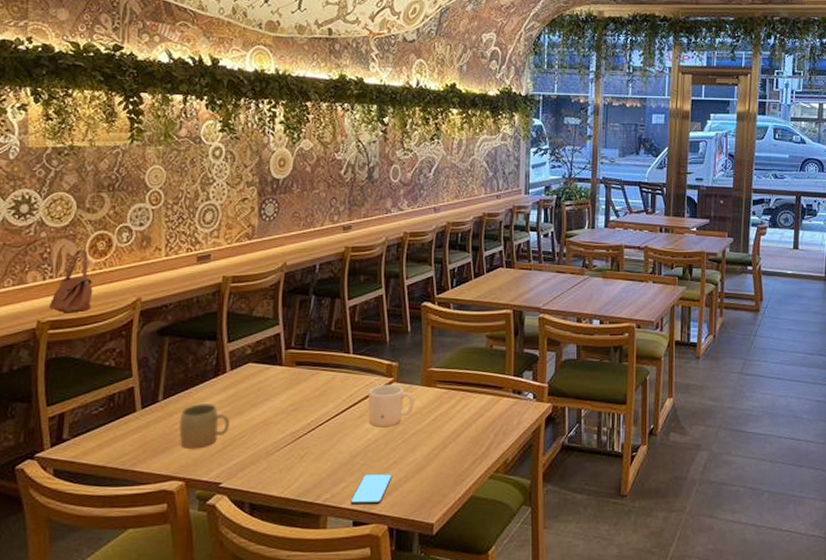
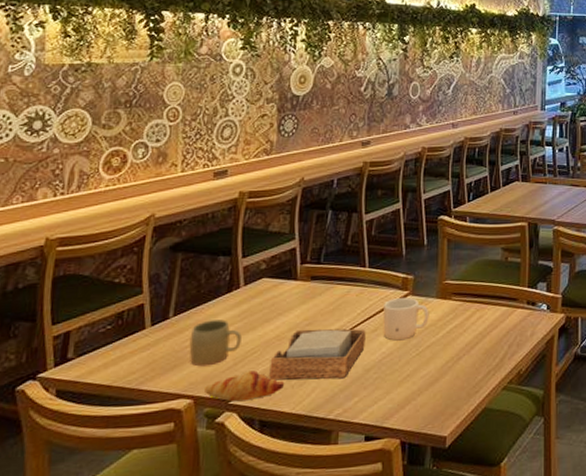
handbag: present [48,250,93,313] -> none [58,166,106,230]
croissant: none [195,454,272,485] -> present [205,370,284,402]
napkin holder: none [258,414,351,465] -> present [269,328,366,381]
mobile phone: present [350,473,393,505] -> none [363,387,406,420]

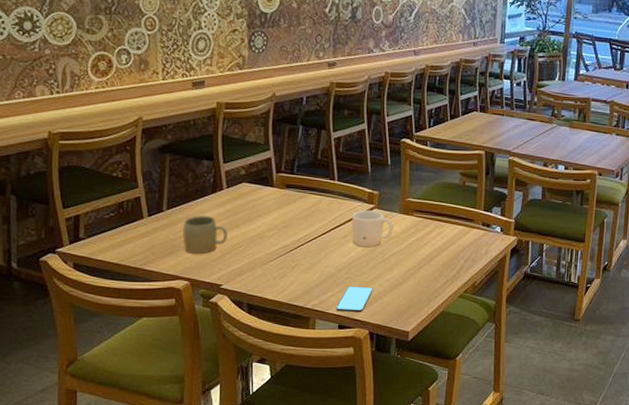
croissant: present [205,370,284,402] -> none [199,262,266,287]
napkin holder: present [269,328,366,381] -> none [253,230,337,276]
mobile phone: none [363,387,406,420] -> present [336,286,373,313]

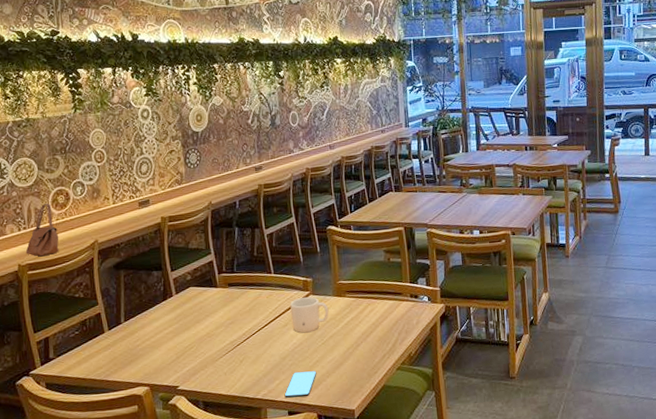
handbag: none [57,68,98,127] -> present [25,203,59,257]
mug: present [182,216,227,255] -> none [139,322,180,361]

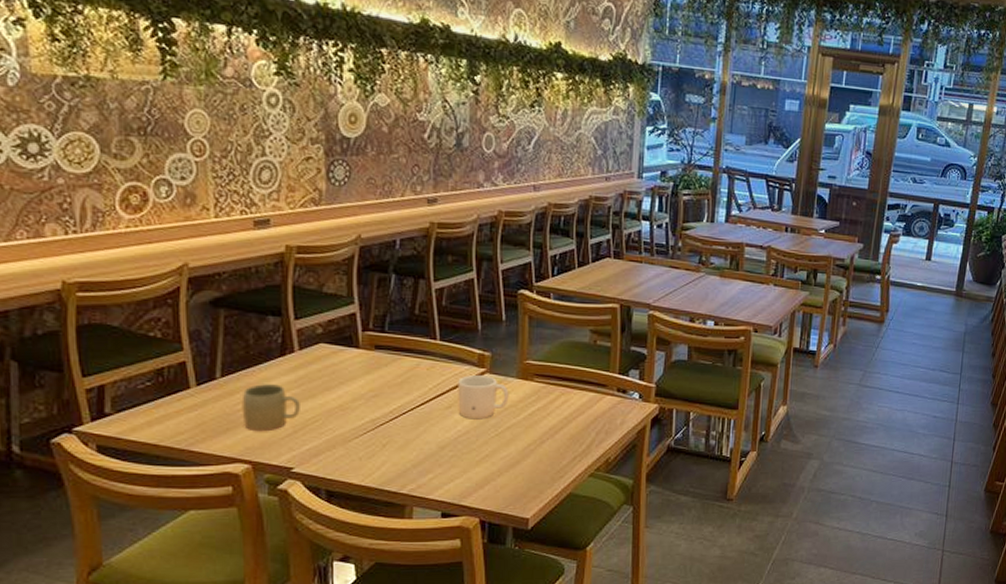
handbag: present [25,203,59,257] -> none [74,202,129,275]
mug: none [139,322,180,361] -> present [241,384,300,432]
mobile phone: present [284,371,317,398] -> none [438,466,485,498]

